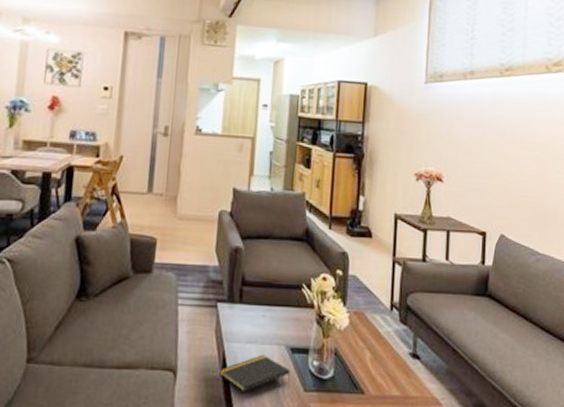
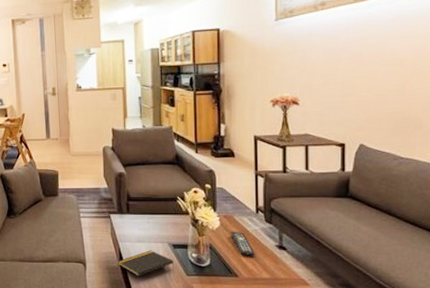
remote control: none [359,332,386,366] -> present [230,231,255,256]

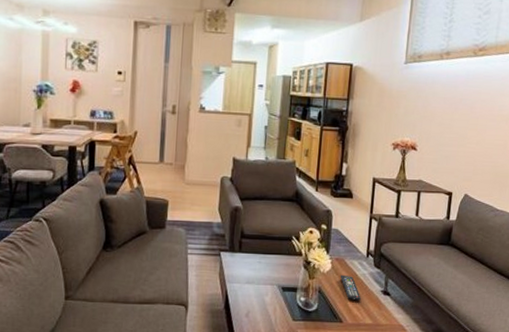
notepad: present [118,250,174,276] -> none [223,292,281,321]

